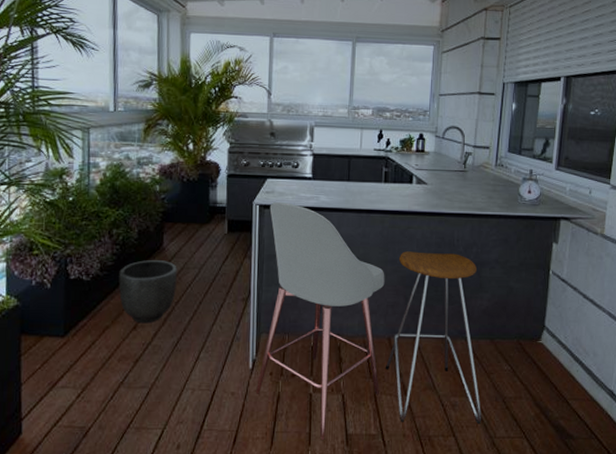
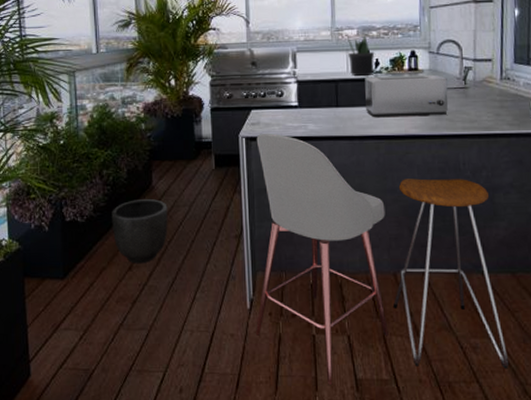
planter: none [362,115,387,153] -> present [346,34,375,76]
toaster: none [374,154,449,194] -> present [364,74,448,118]

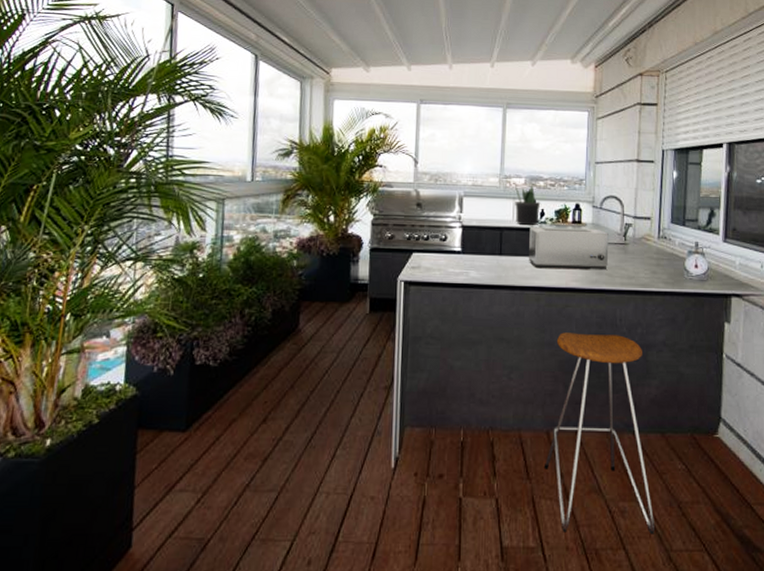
planter: present [112,198,168,264] -> none [248,342,314,416]
bar stool: present [255,132,389,386] -> none [398,277,542,555]

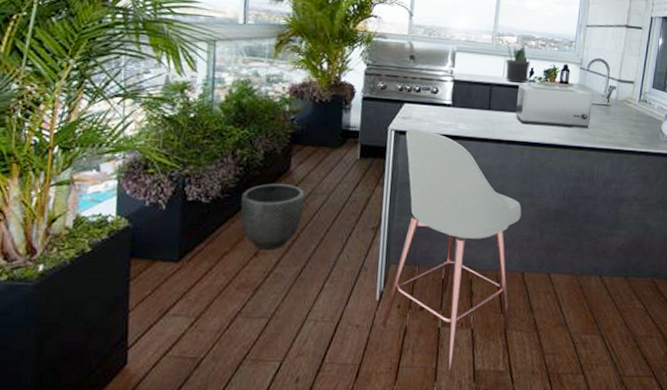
planter: none [248,342,314,416] -> present [240,183,305,251]
bar stool: none [398,277,542,555] -> present [381,127,522,377]
bar stool: present [543,332,656,535] -> none [517,184,615,363]

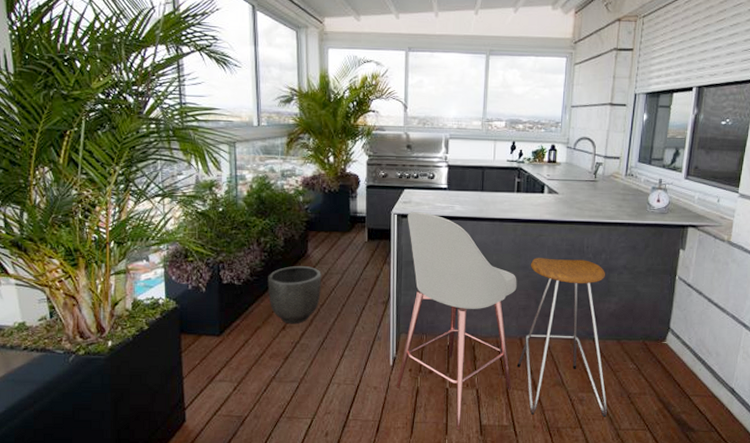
planter: present [506,42,531,83] -> none [495,127,520,164]
toaster: present [515,84,593,128] -> none [507,165,580,204]
bar stool: none [517,184,615,363] -> present [516,258,608,417]

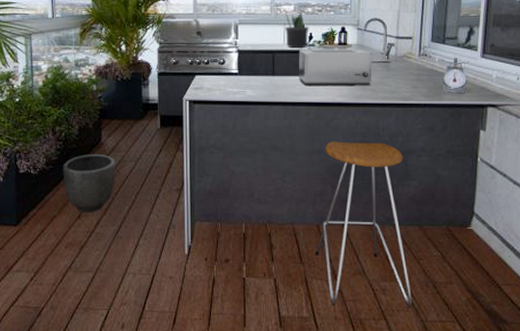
bar stool: present [396,211,517,431] -> none [192,97,312,323]
planter: none [495,127,520,164] -> present [284,10,309,48]
toaster: none [507,165,580,204] -> present [298,49,372,86]

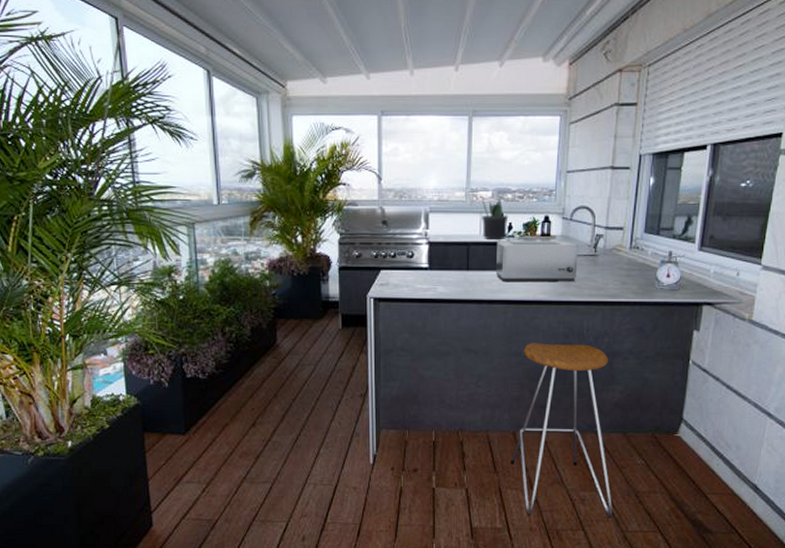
planter: present [63,153,115,213] -> none [234,356,293,421]

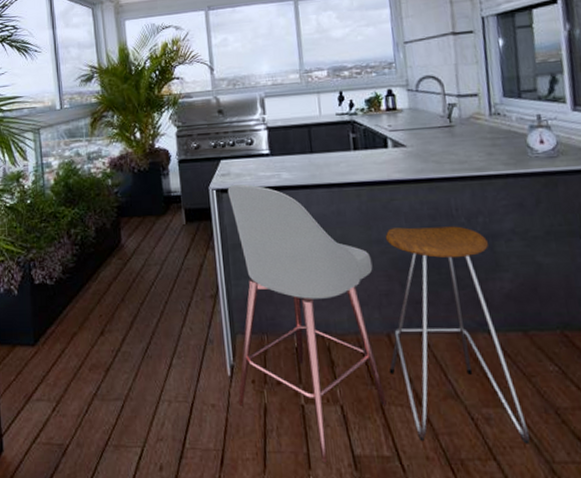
bar stool: none [377,294,509,534] -> present [227,183,387,464]
planter: present [481,197,509,239] -> none [316,75,349,119]
toaster: present [495,240,578,282] -> none [339,113,433,163]

